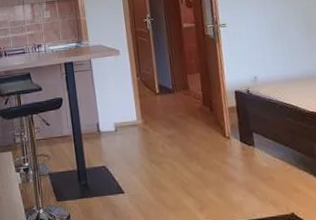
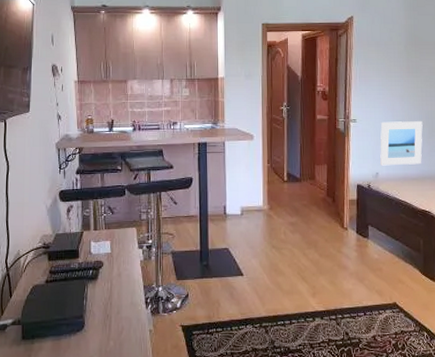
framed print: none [253,19,304,69] -> present [380,121,423,166]

